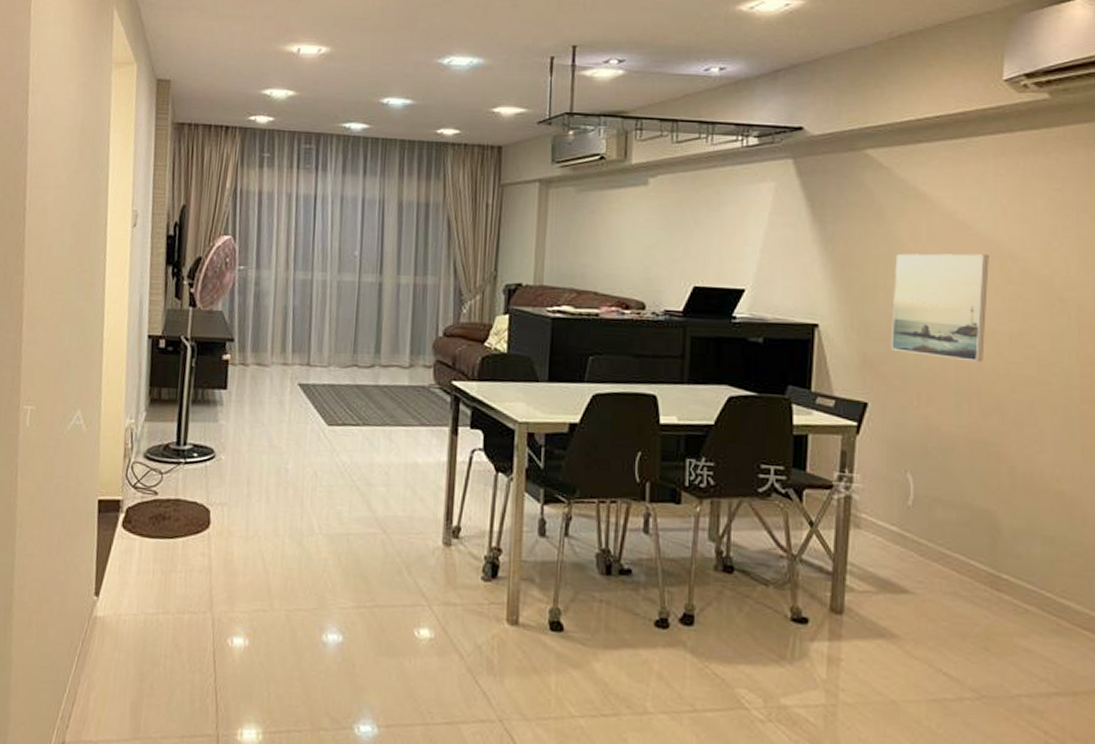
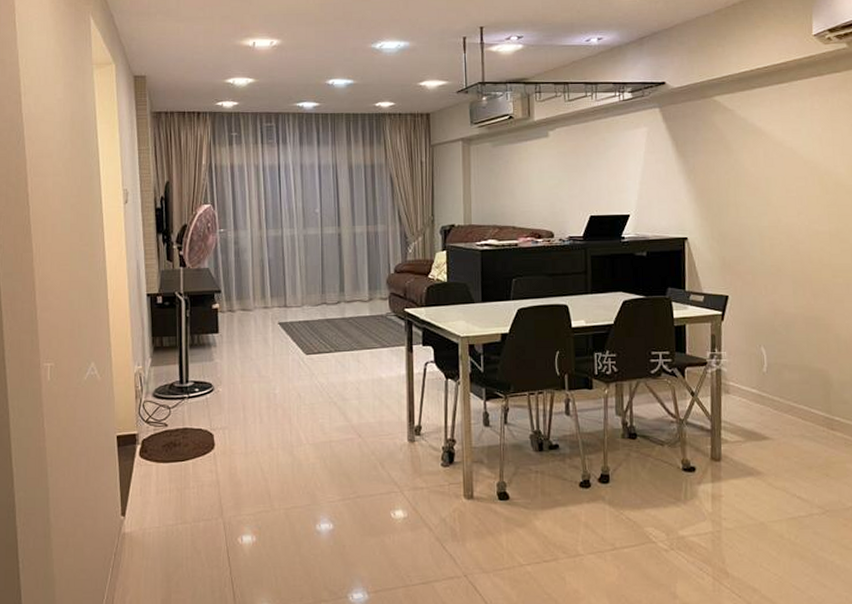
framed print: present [890,253,989,363] -> none [742,172,812,257]

